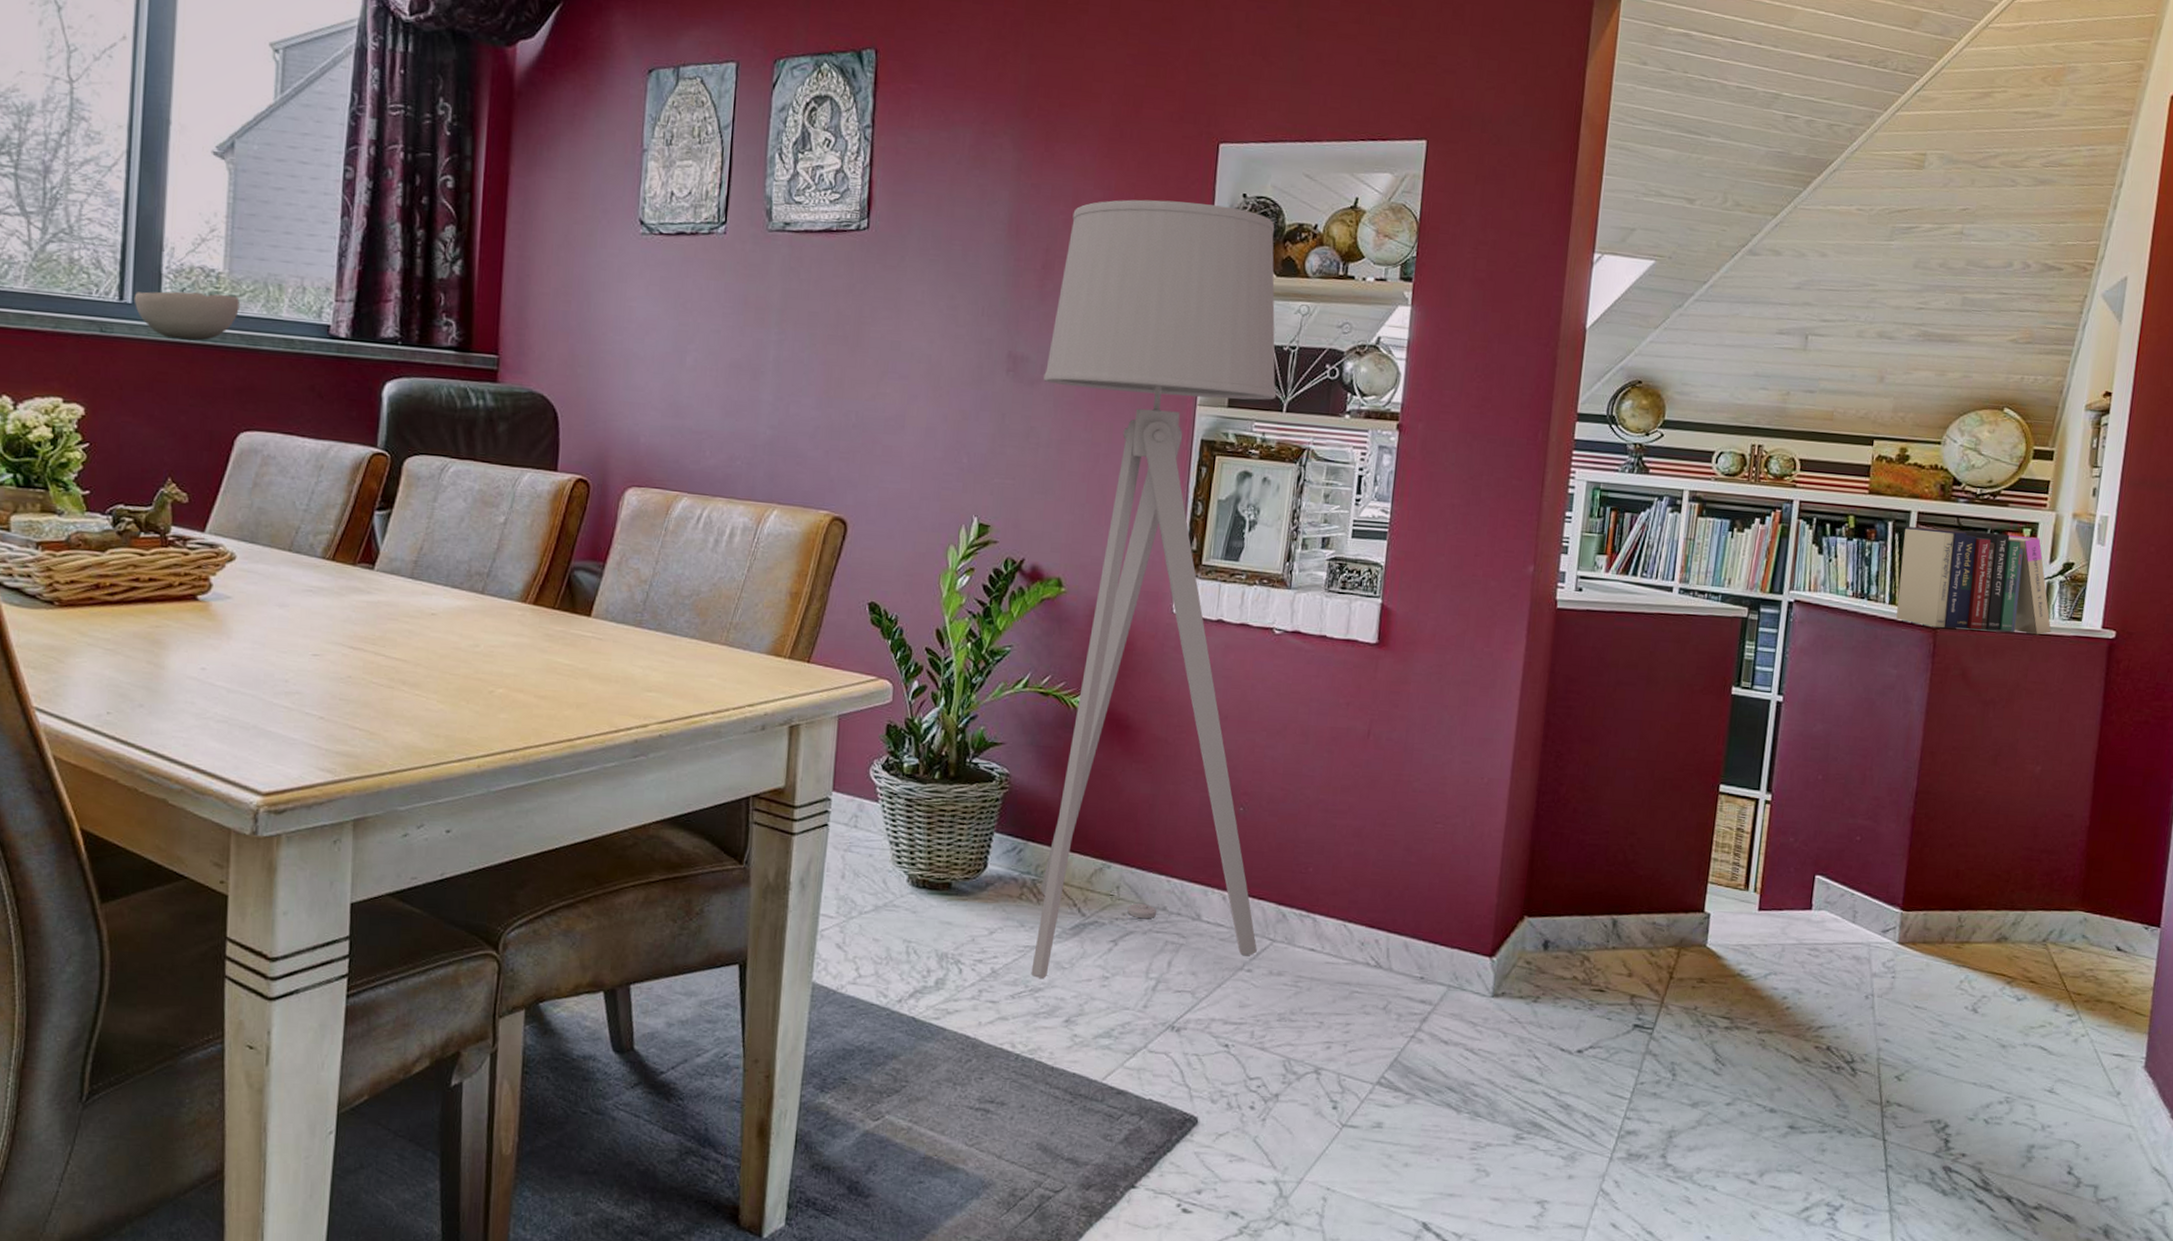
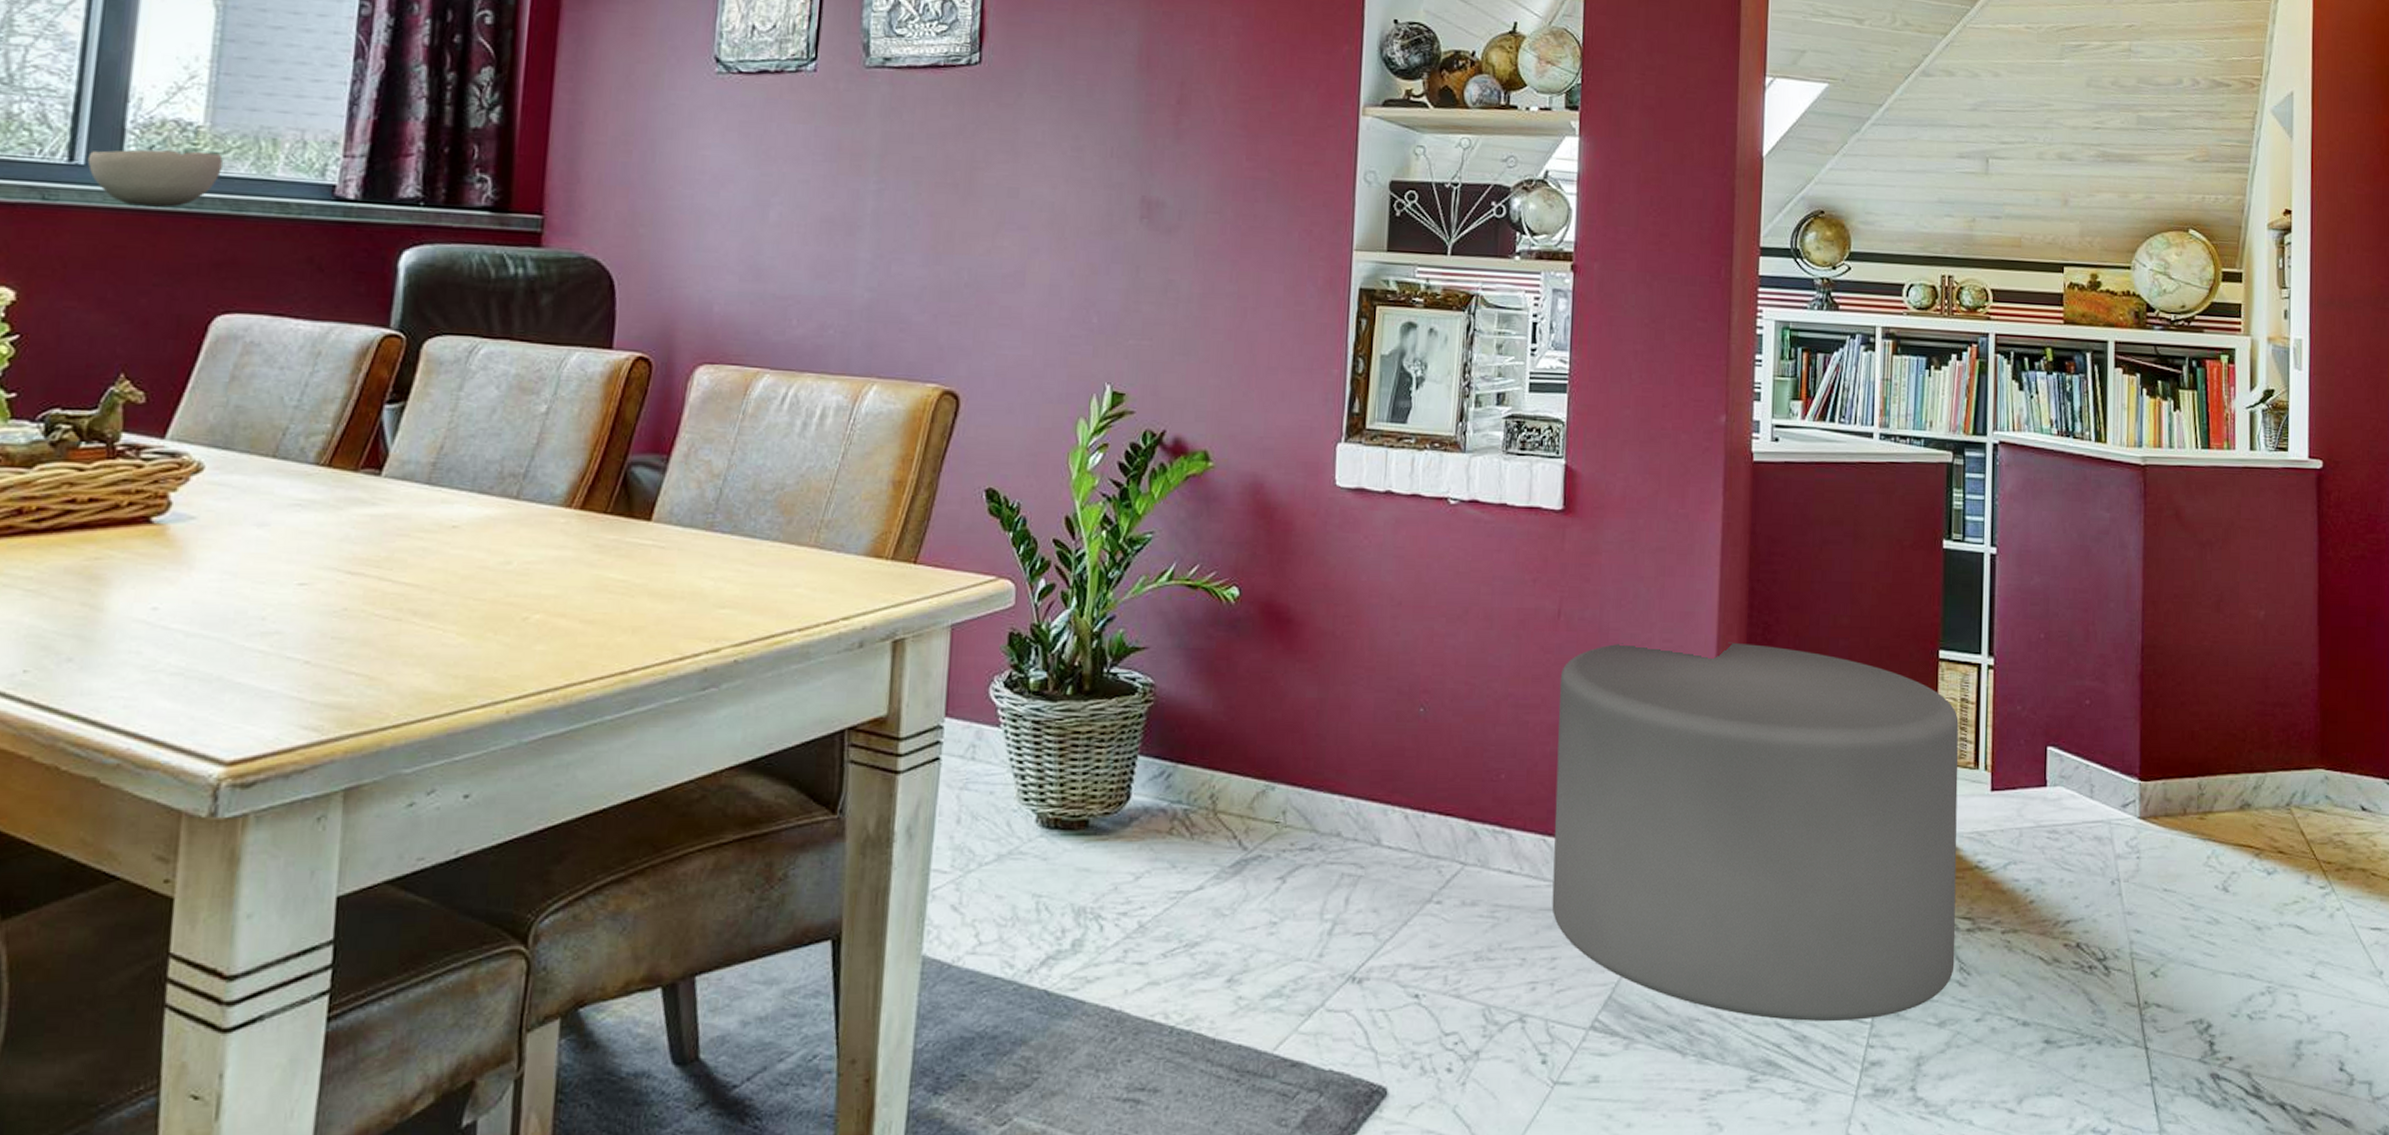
floor lamp: present [1031,199,1277,978] -> none [1182,27,1447,930]
pouf: none [1348,762,1733,1096] -> present [1552,642,1959,1021]
books: present [1896,526,2051,635] -> none [2103,357,2259,468]

